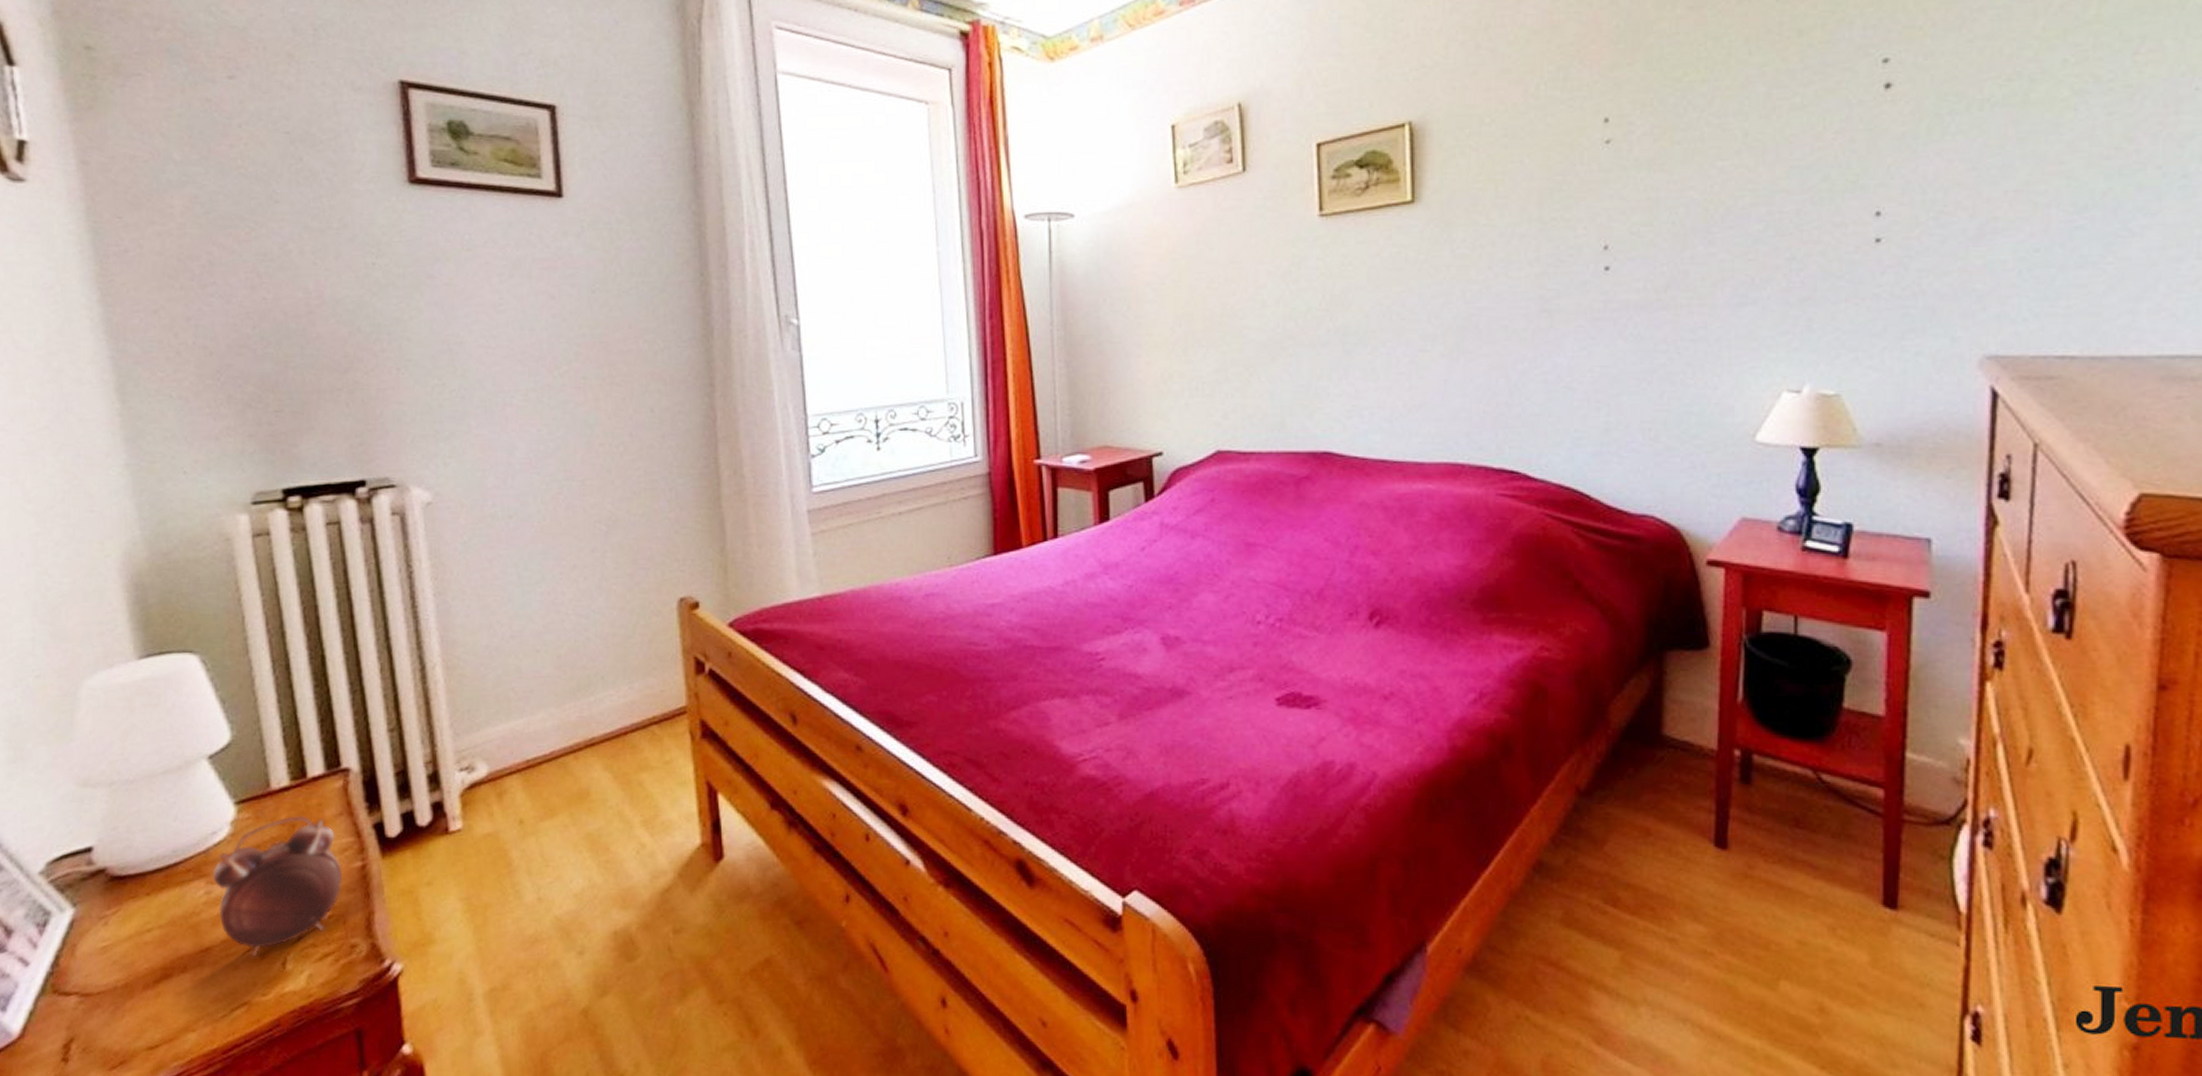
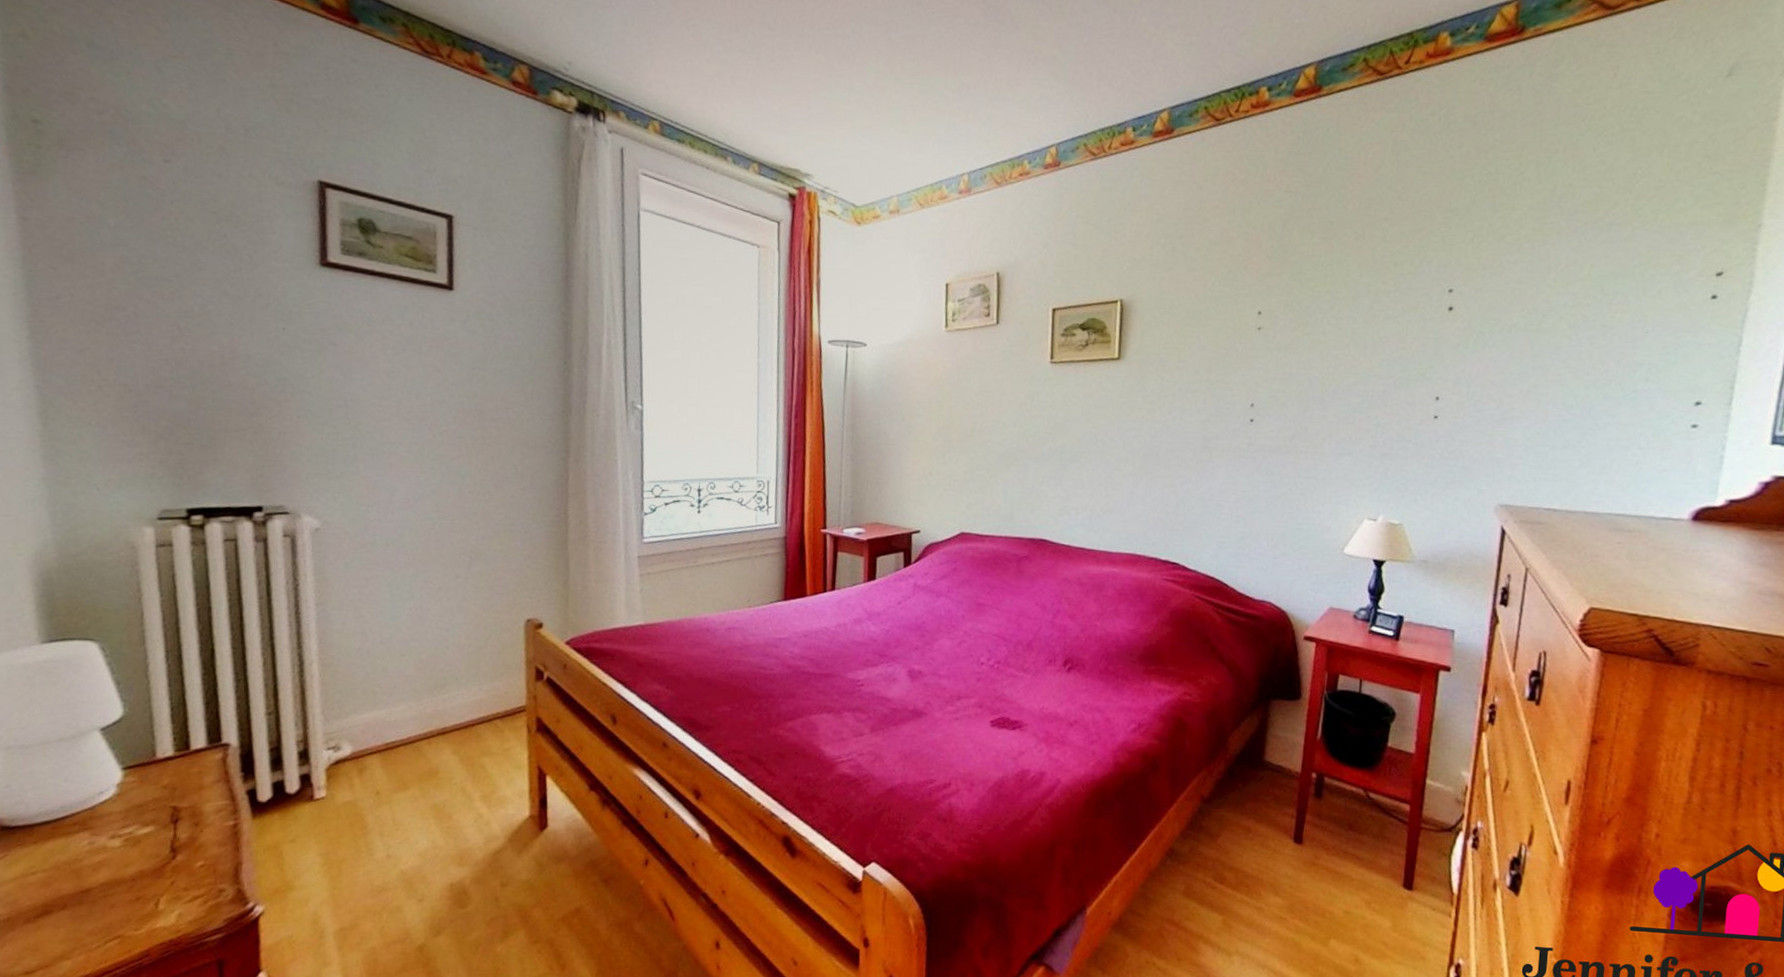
alarm clock: present [212,816,343,957] -> none [96,781,217,898]

